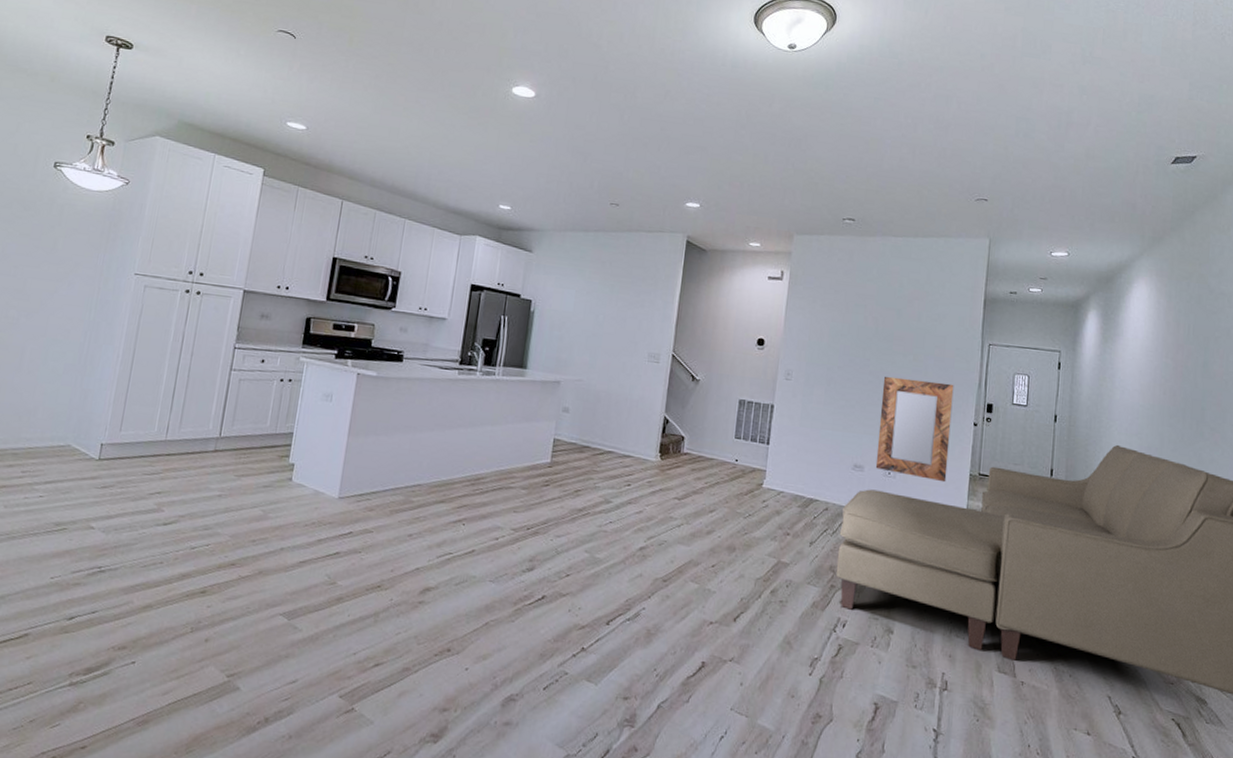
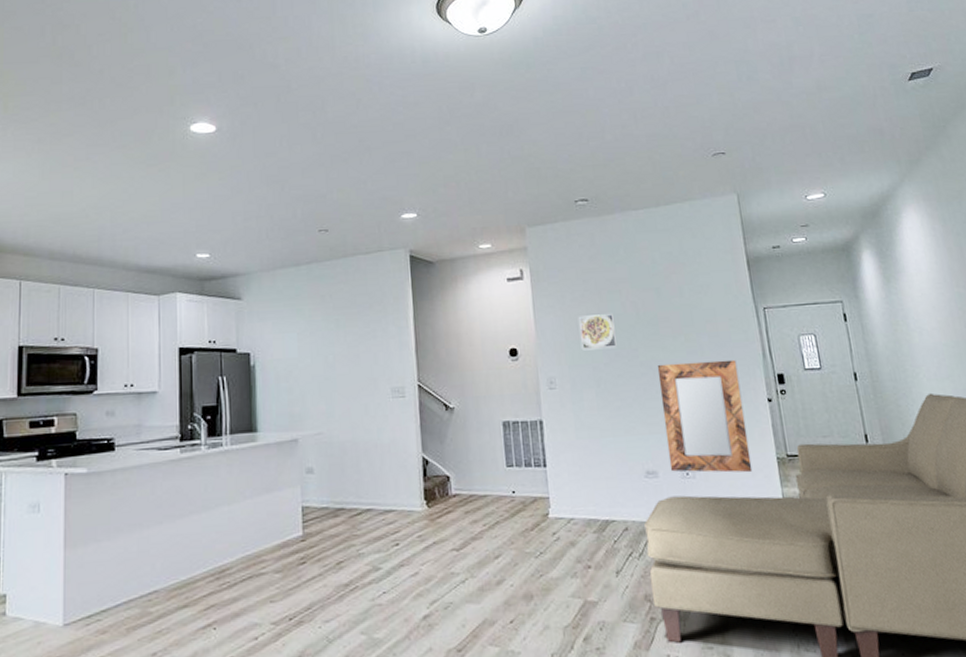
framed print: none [822,322,855,354] -> present [579,314,617,351]

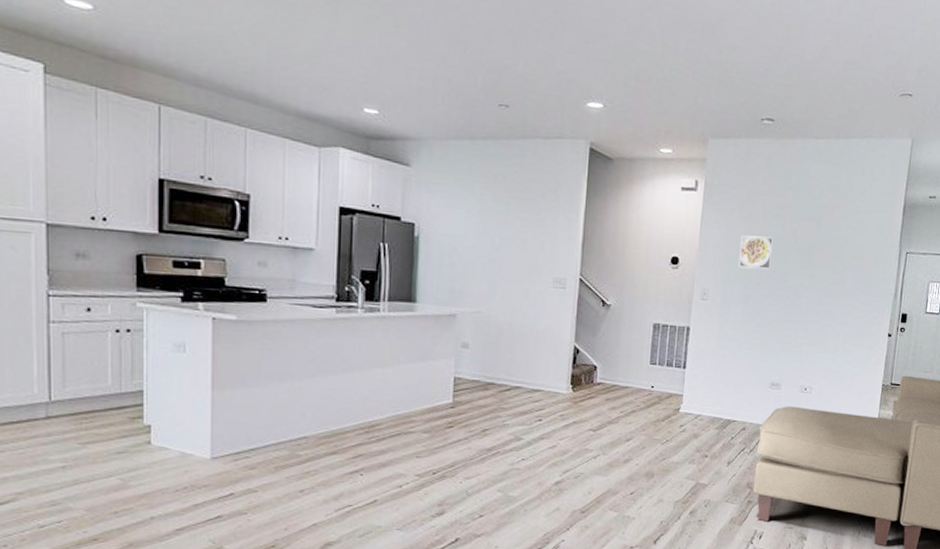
home mirror: present [657,359,753,473] -> none [792,290,871,394]

